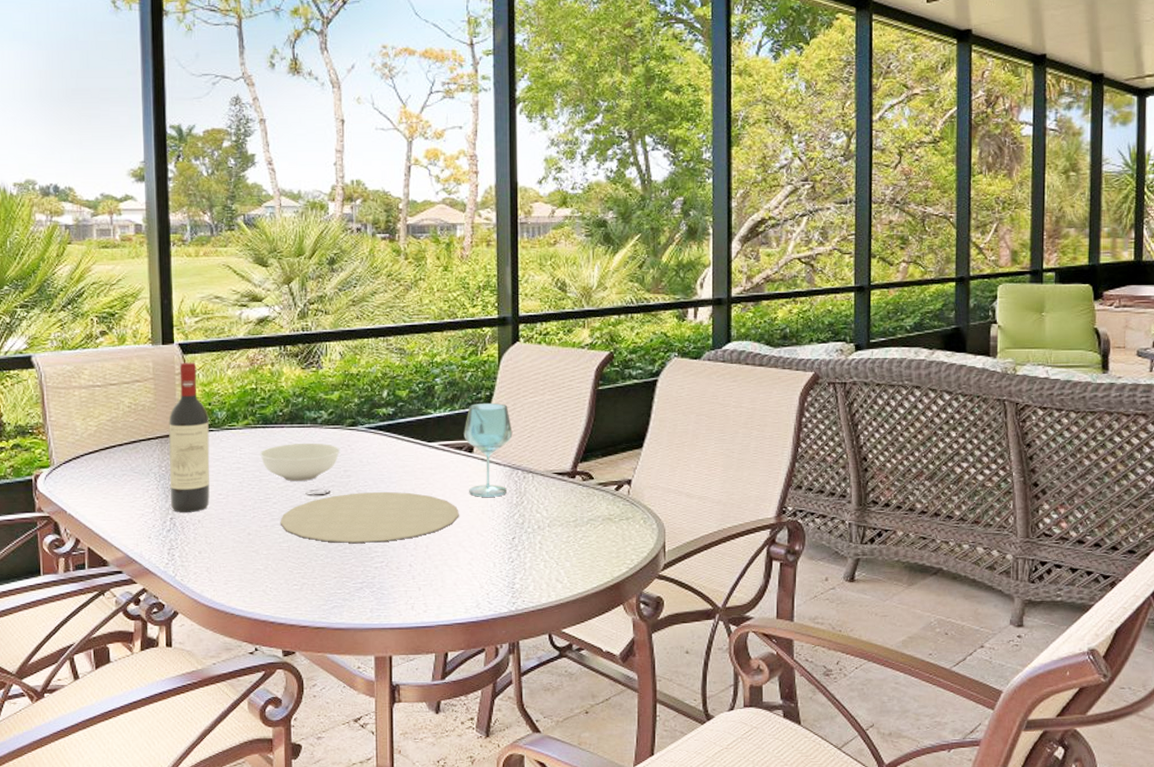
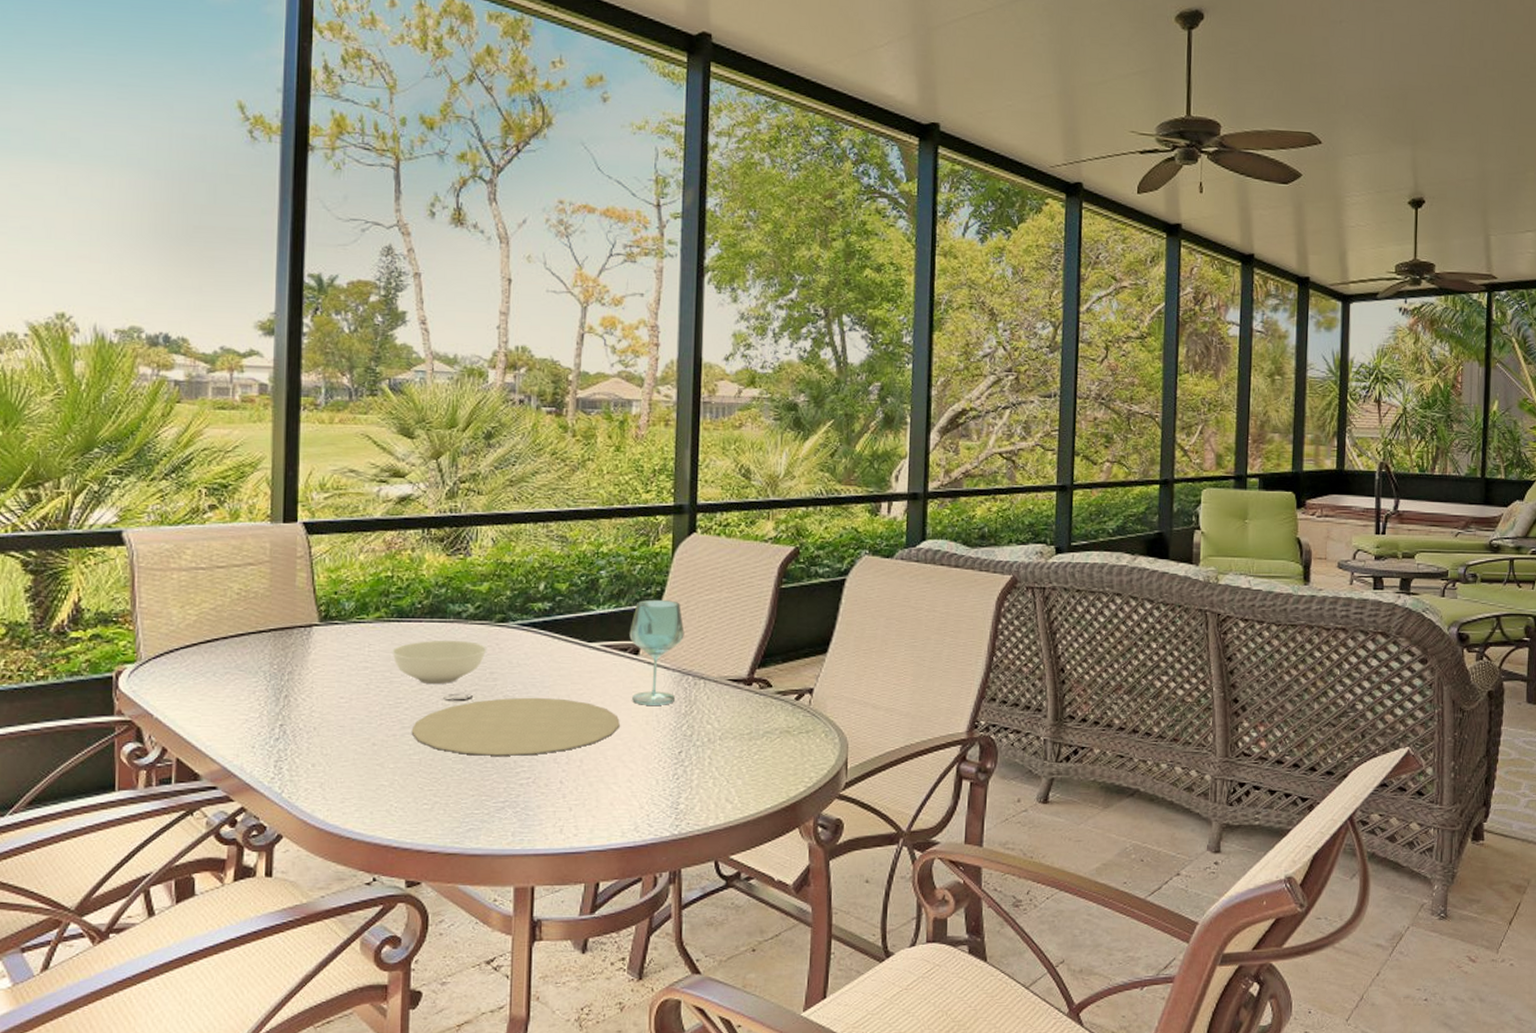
wine bottle: present [168,362,210,512] -> none [281,544,334,718]

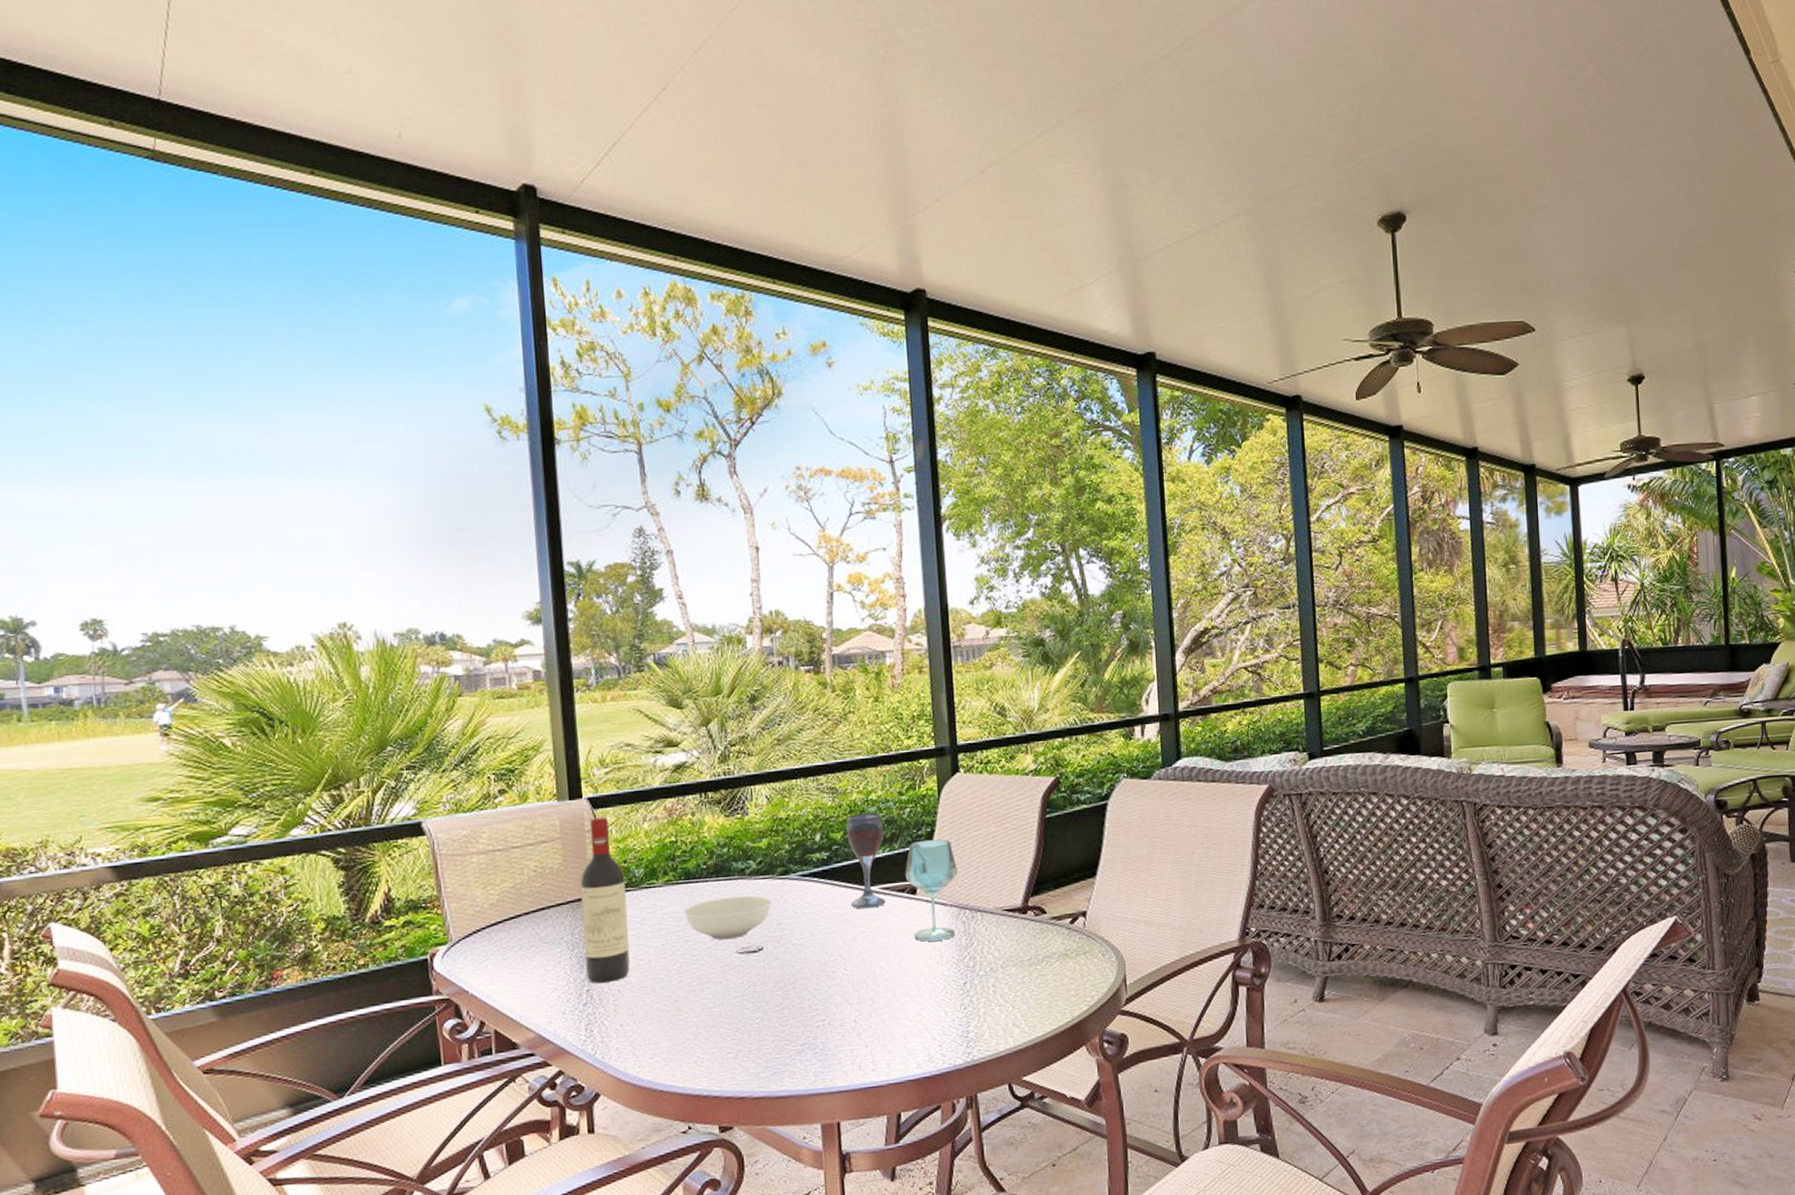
wine bottle: none [281,544,334,718] -> present [580,817,630,983]
placemat: present [411,697,620,756] -> none [709,942,905,1003]
cup: none [569,566,612,666] -> present [846,813,886,909]

